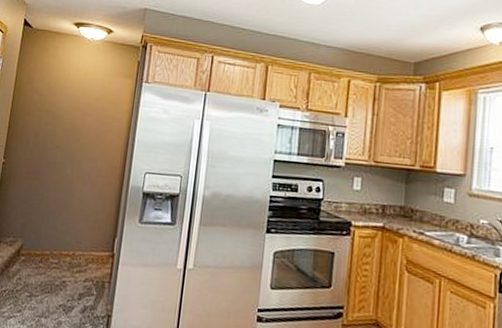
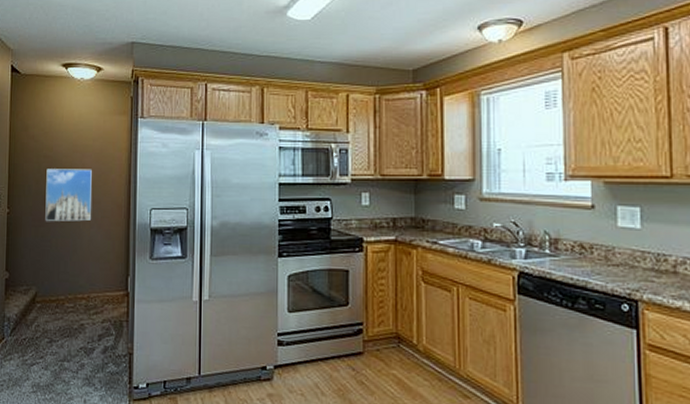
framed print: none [39,123,92,178] -> present [45,169,92,221]

